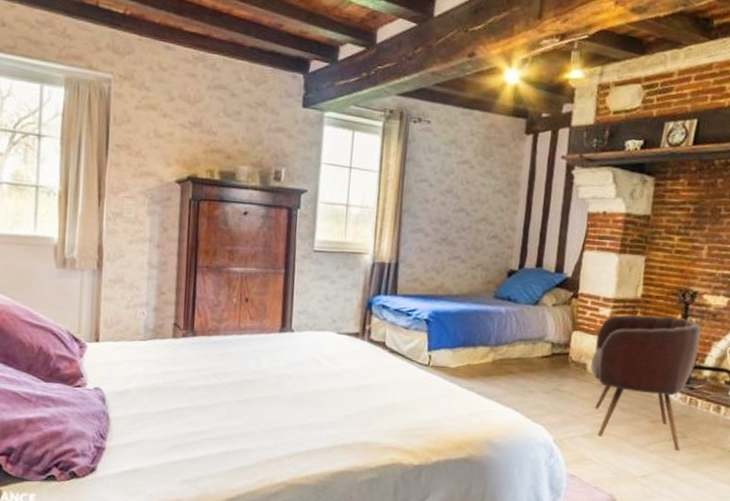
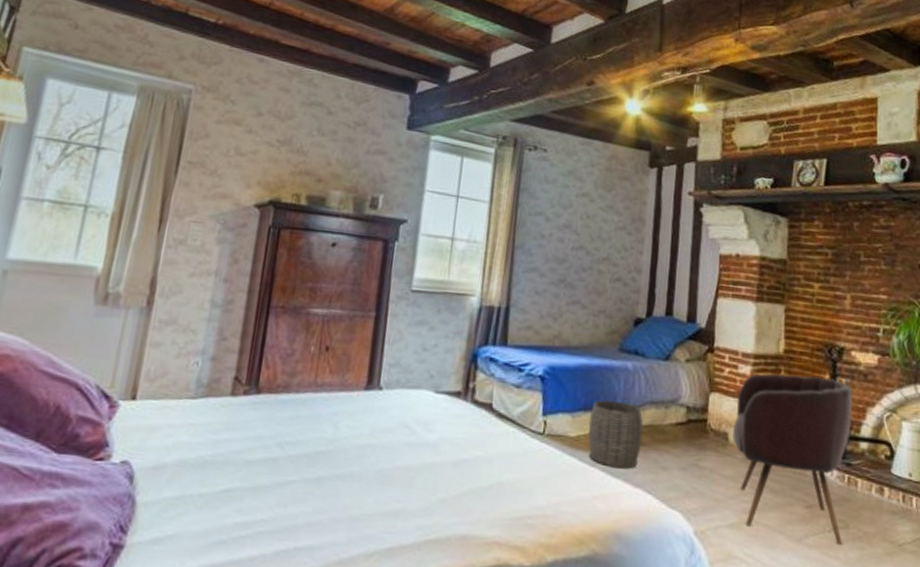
woven basket: none [466,338,513,393] -> present [588,400,643,469]

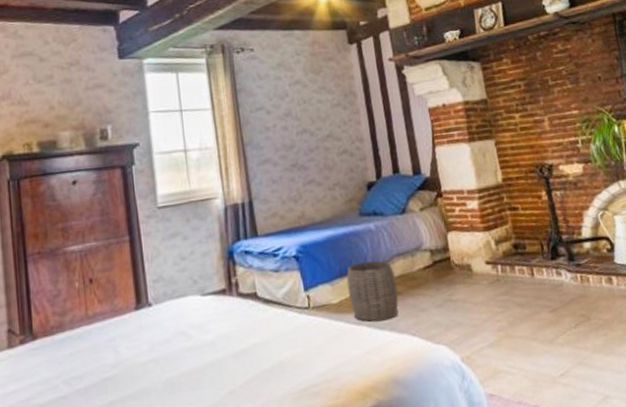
armchair: present [732,374,853,544] -> none [471,194,588,342]

